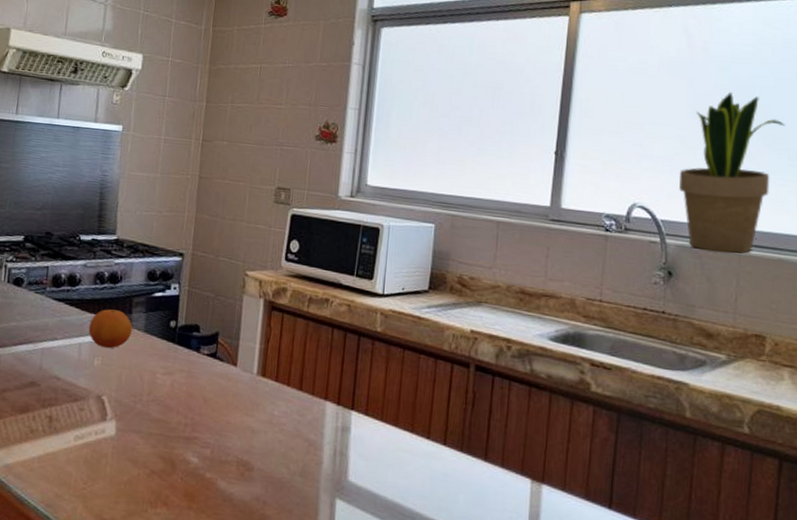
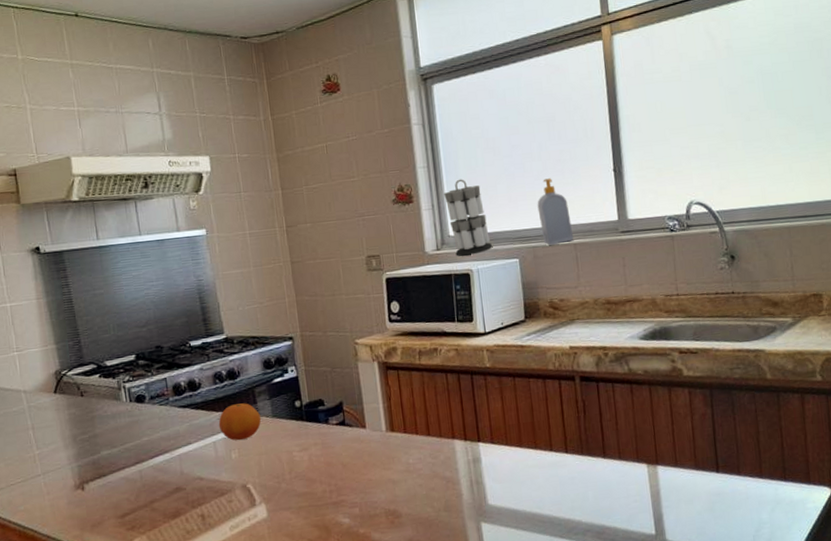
spice rack: none [369,128,410,210] -> present [444,179,493,256]
soap bottle: none [465,147,499,219] -> present [537,178,574,246]
potted plant: present [679,91,785,255] -> none [725,82,809,231]

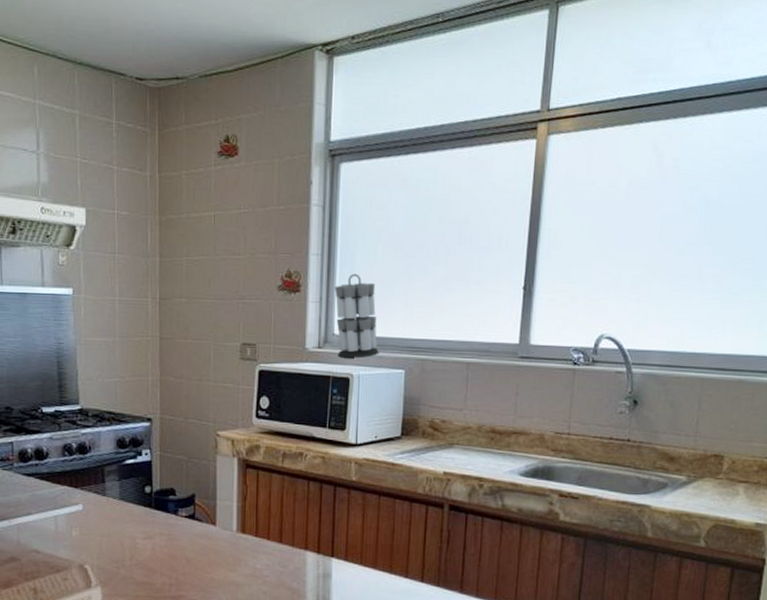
fruit: present [218,403,262,440] -> none [62,480,108,518]
soap bottle: present [537,178,574,246] -> none [433,286,468,362]

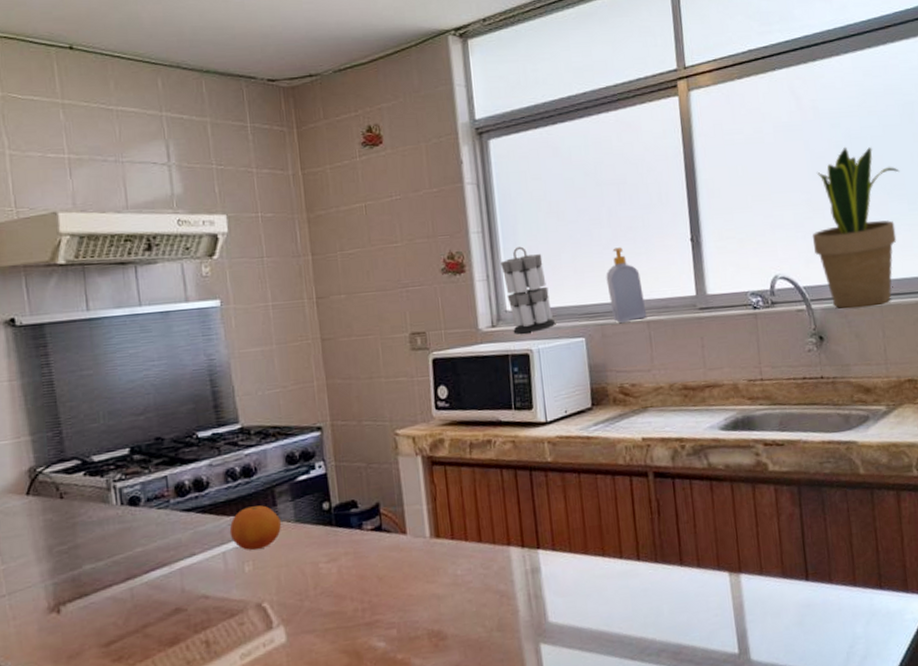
fruit: none [62,480,108,518] -> present [229,505,282,550]
soap bottle: none [433,286,468,362] -> present [606,247,647,324]
potted plant: none [646,212,752,379] -> present [812,146,900,309]

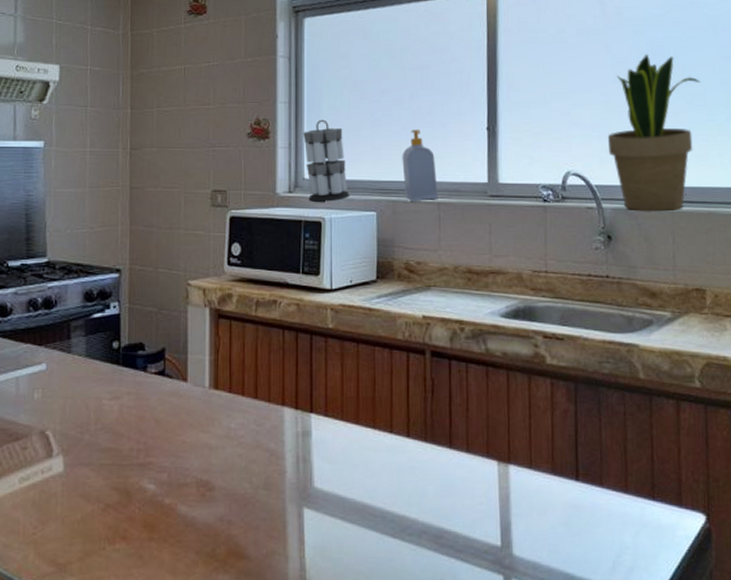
fruit: present [229,505,282,550] -> none [24,337,73,378]

